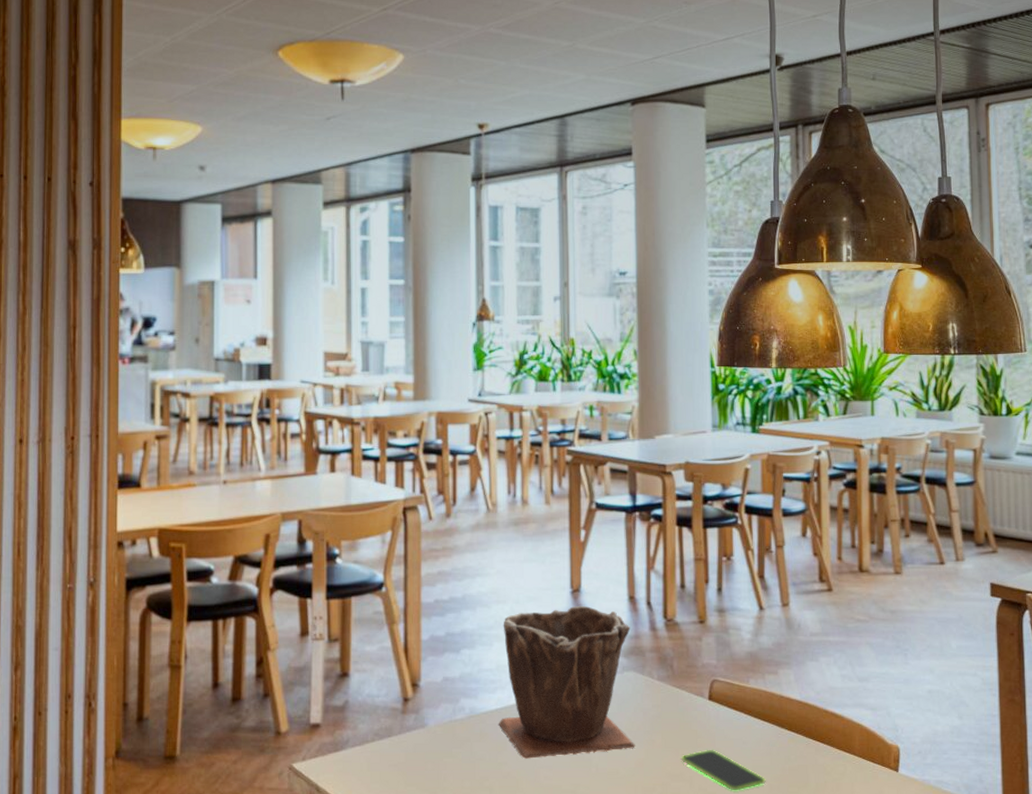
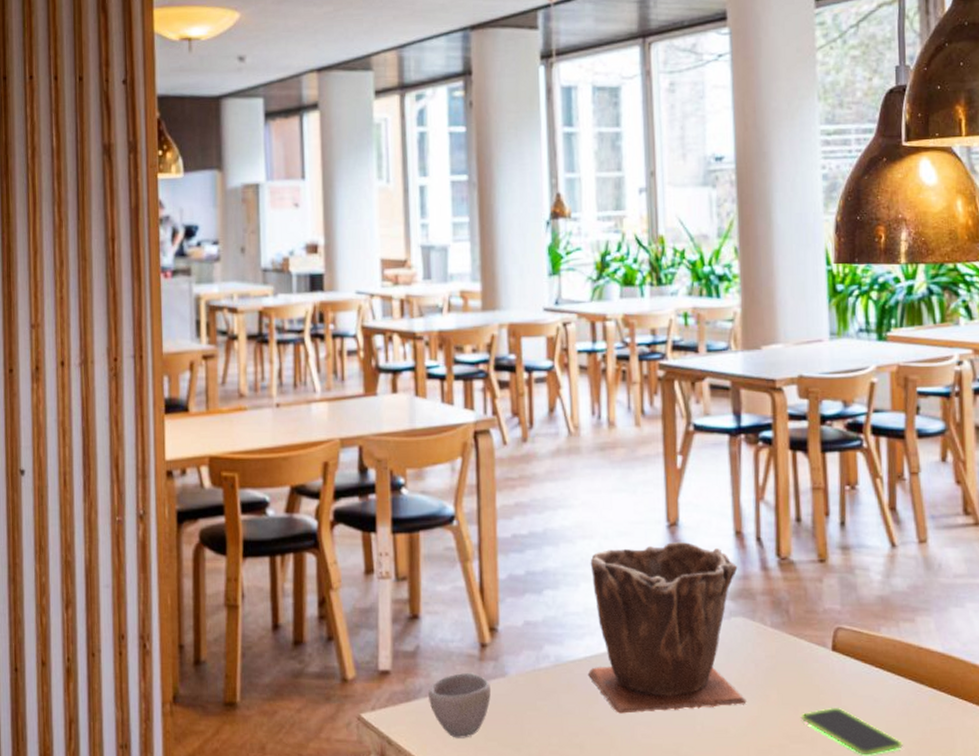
cup: none [355,724,411,784] -> present [429,672,491,738]

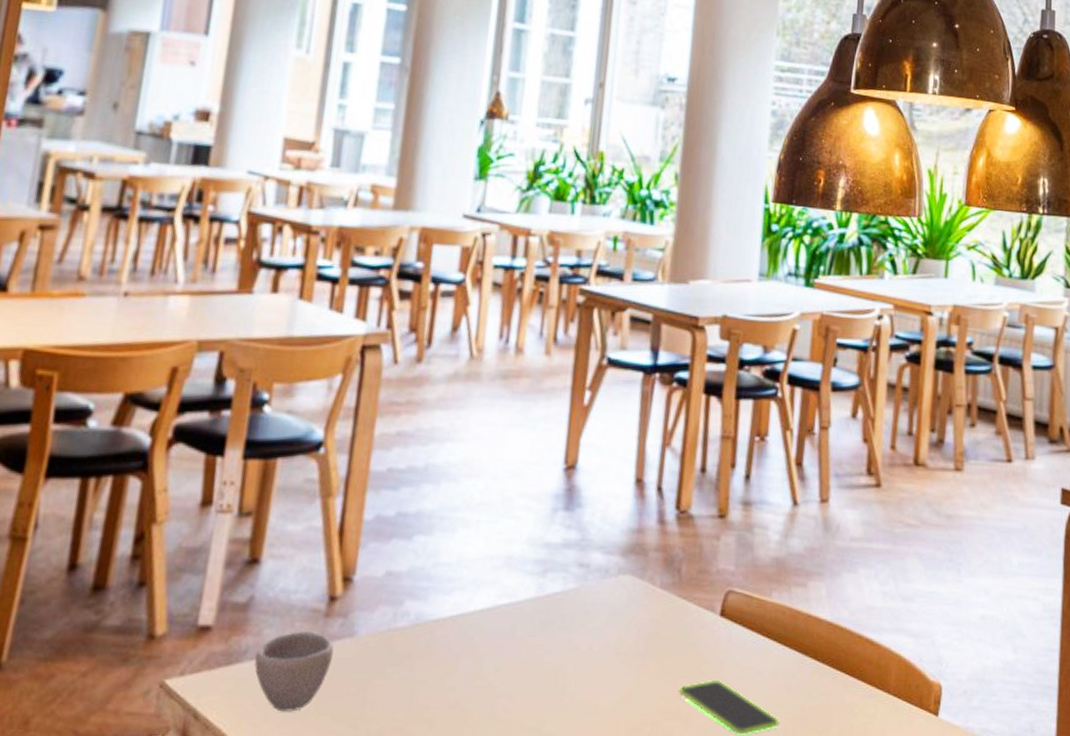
plant pot: present [588,541,747,714] -> none [451,486,634,684]

